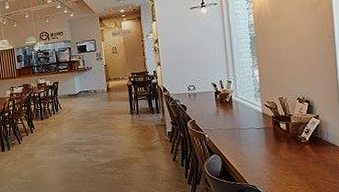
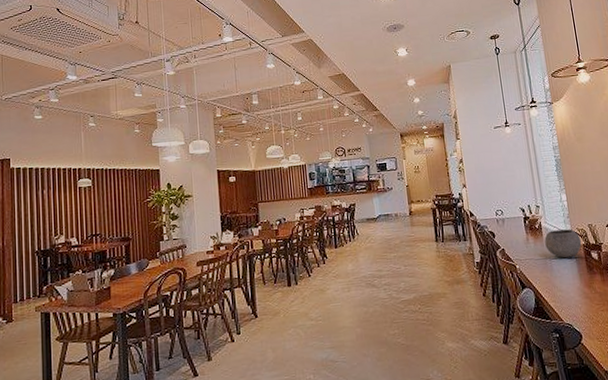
bowl: none [234,102,271,129] -> present [544,229,582,258]

